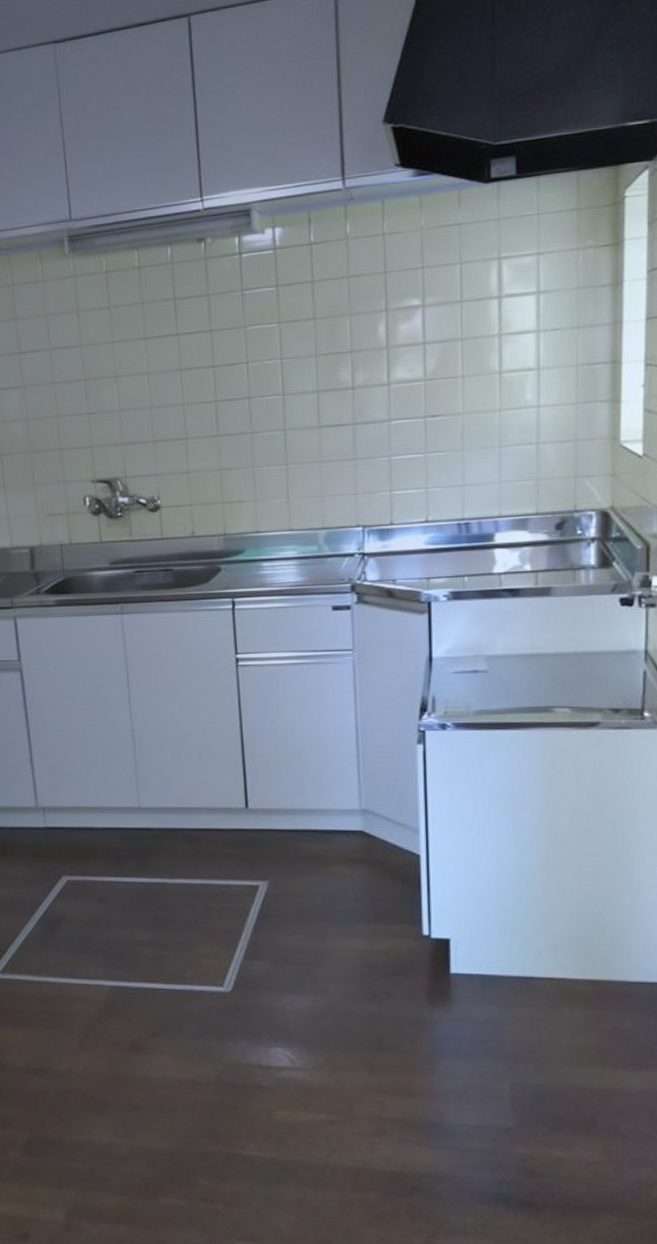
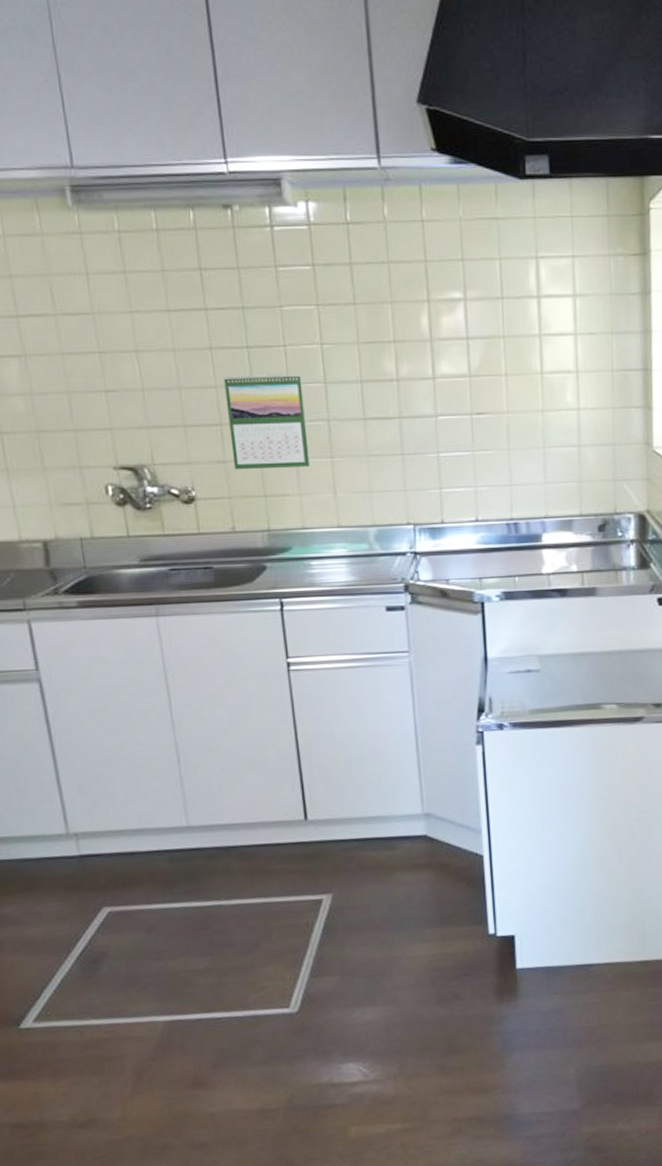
calendar: none [190,388,266,480] -> present [223,373,310,470]

